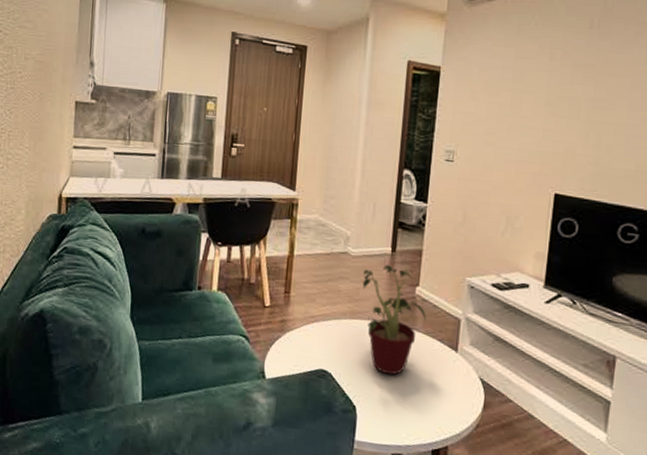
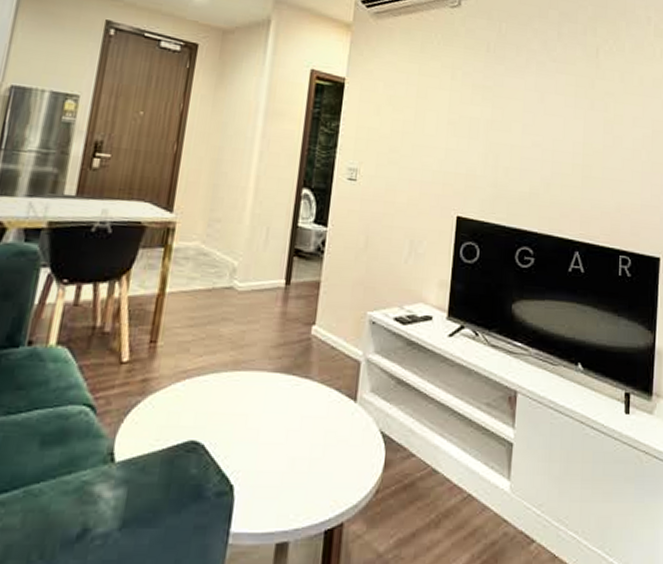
potted plant: present [363,264,426,375] -> none [249,299,323,439]

